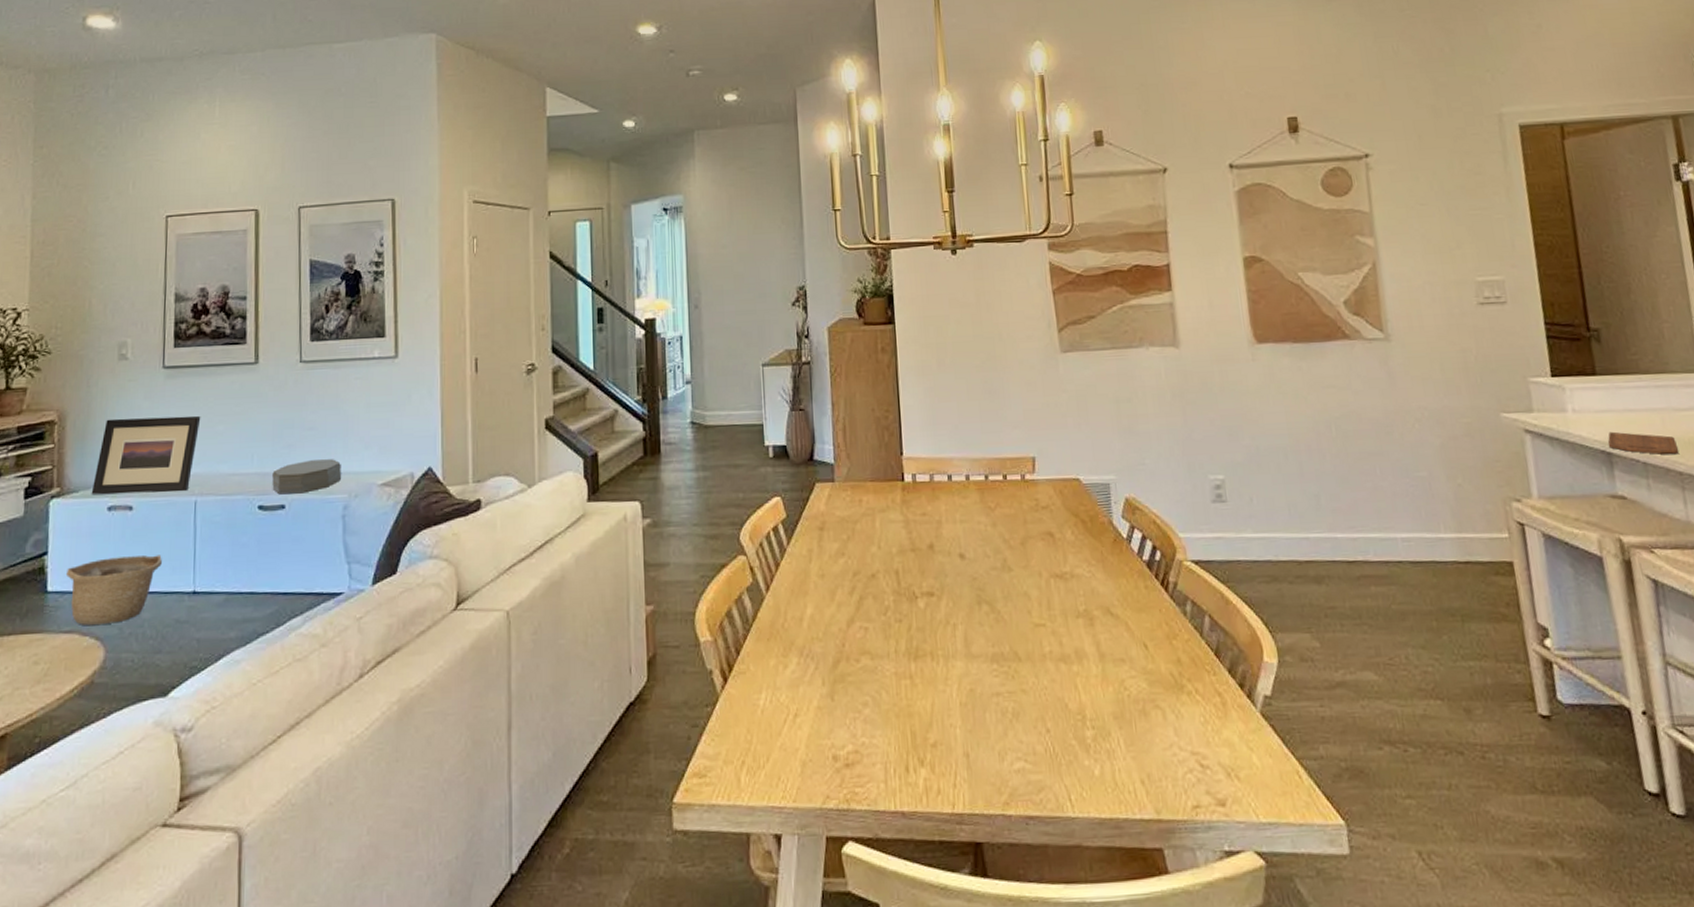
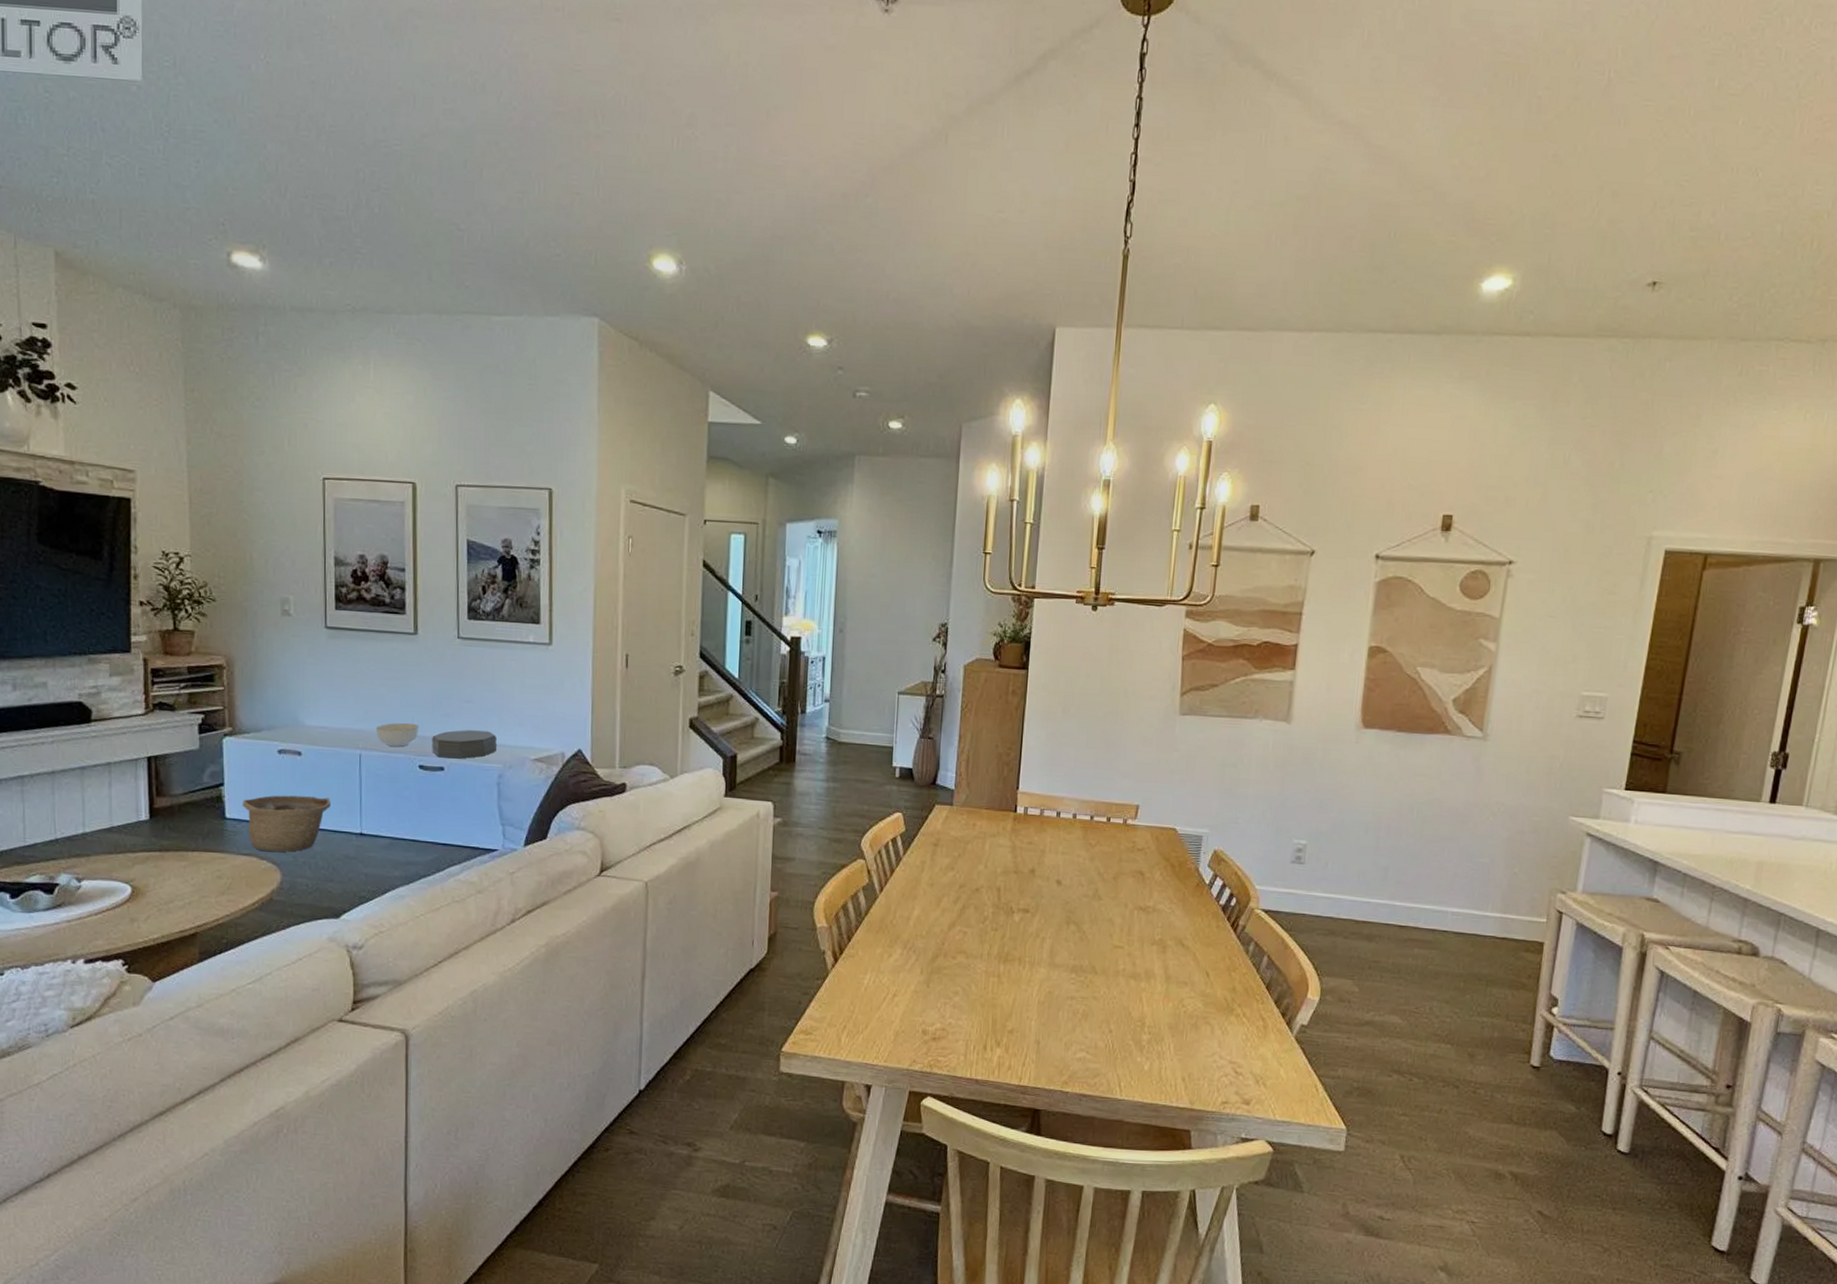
picture frame: present [91,416,201,495] -> none [261,670,363,745]
bowl: none [212,460,259,489] -> present [375,722,419,748]
cutting board: present [1608,431,1678,455] -> none [1657,844,1719,869]

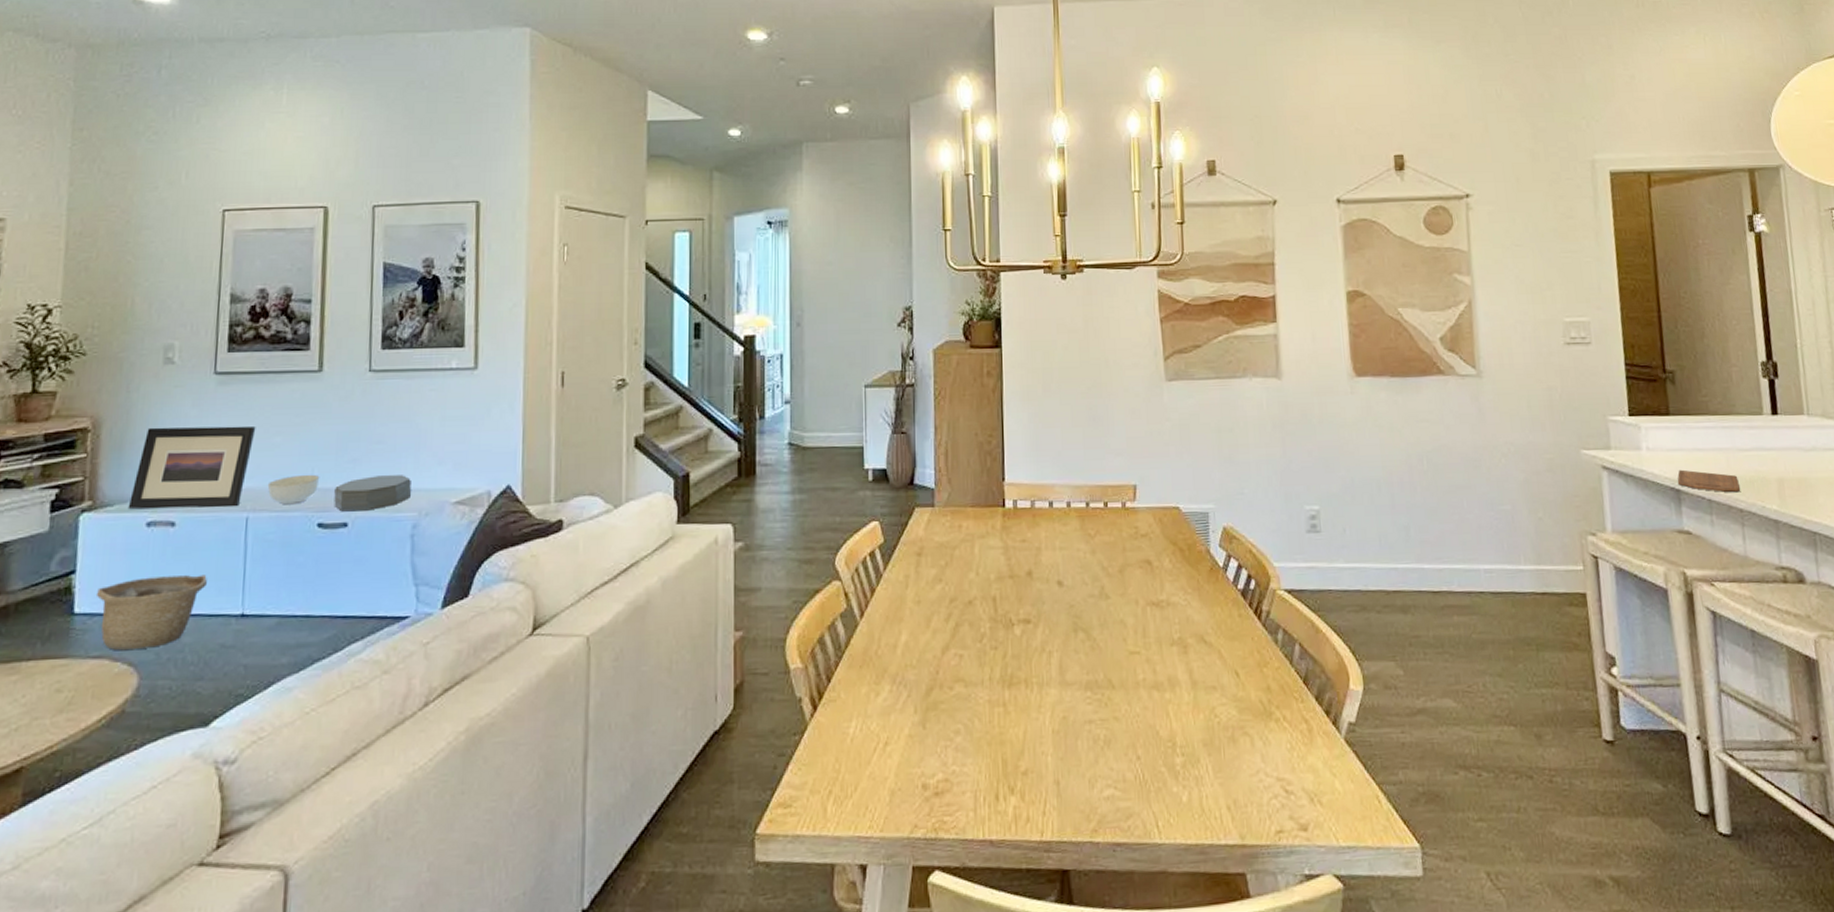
picture frame: none [261,670,363,745] -> present [127,426,256,510]
cutting board: none [1657,844,1719,869] -> present [1677,469,1740,492]

